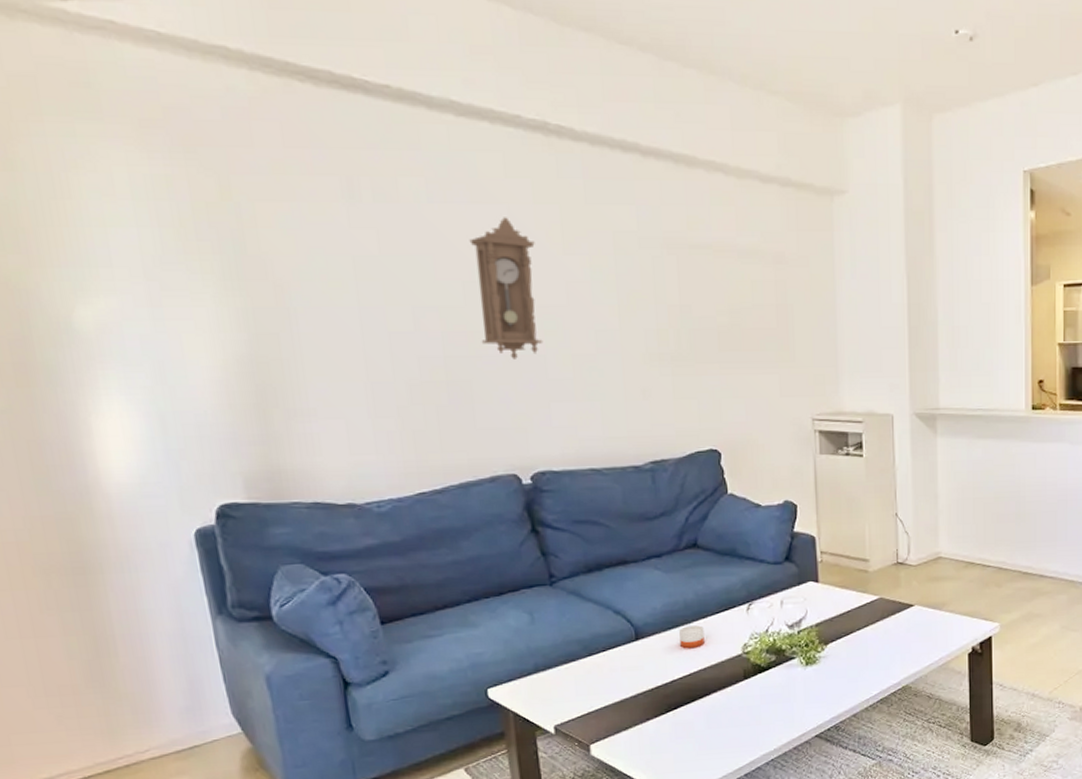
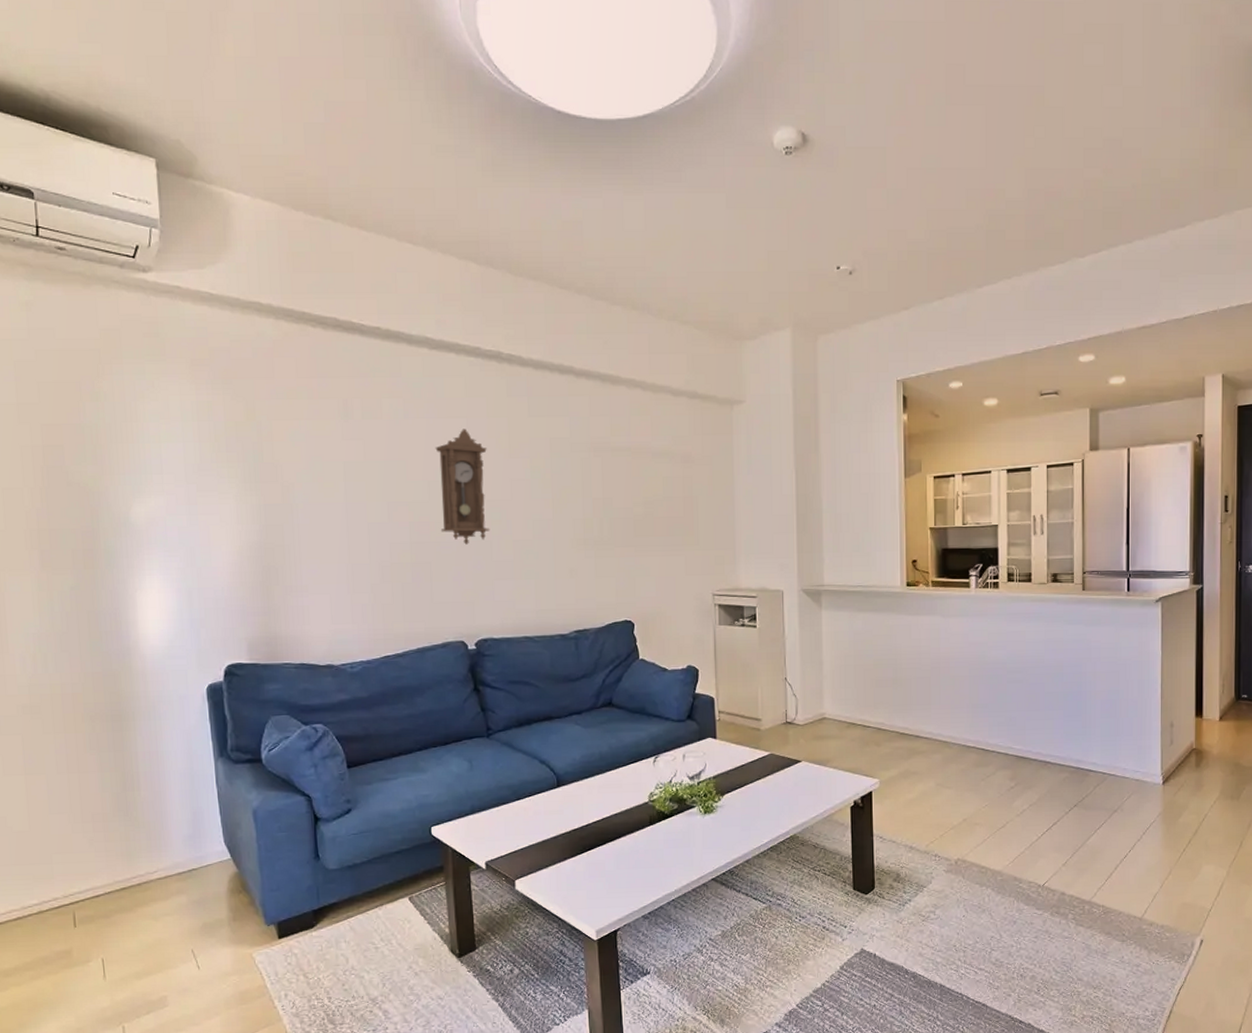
candle: present [679,625,705,649] -> none [595,775,616,796]

